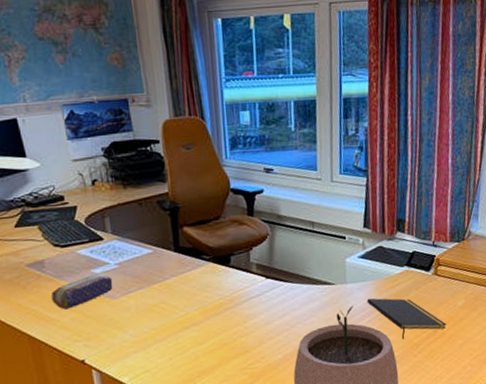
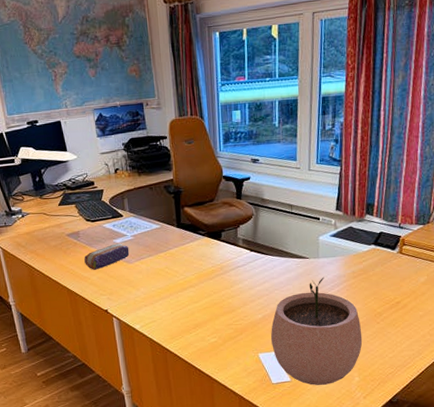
notepad: present [367,298,447,339] -> none [336,271,409,308]

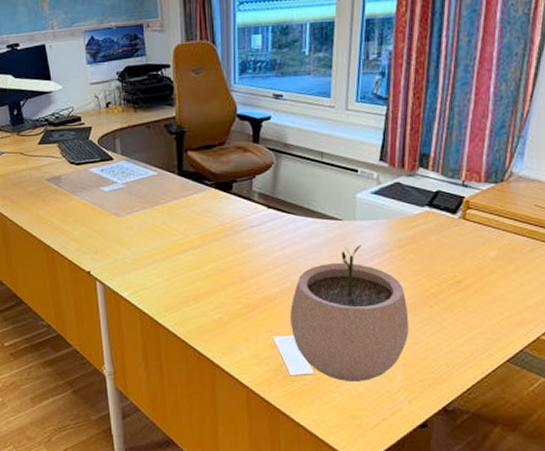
pencil case: present [84,243,130,270] -> none [65,192,119,223]

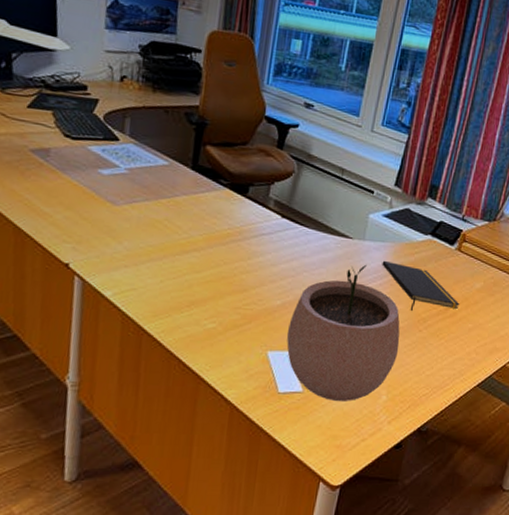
notepad: none [377,238,473,287] -> present [382,260,460,311]

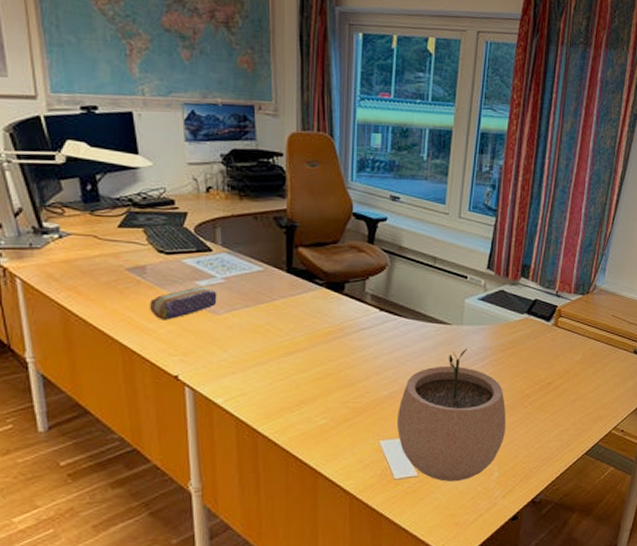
pencil case: none [49,174,119,206] -> present [150,286,217,320]
notepad: present [382,260,460,311] -> none [482,342,561,388]

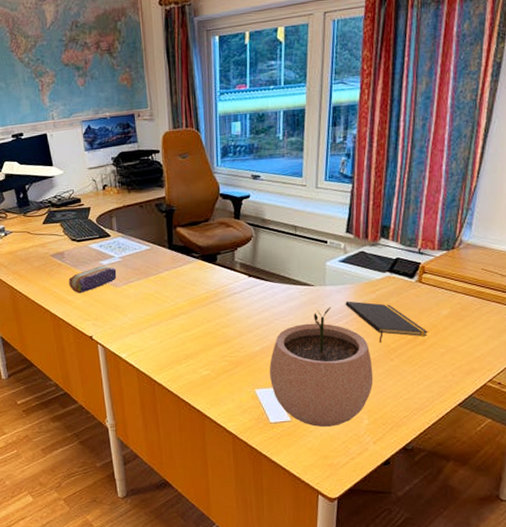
notepad: none [482,342,561,388] -> present [345,301,428,343]

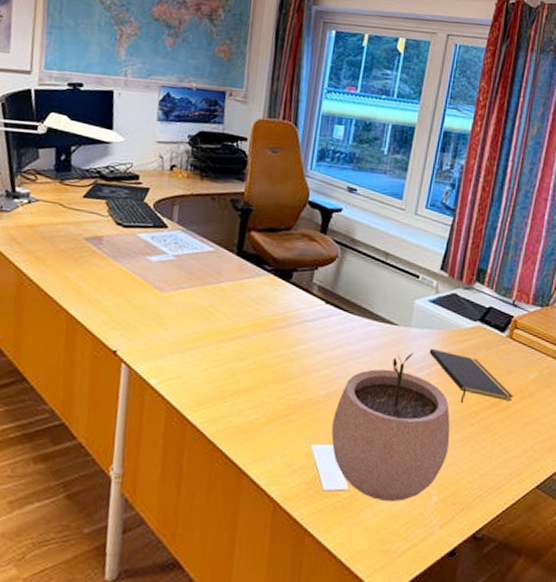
pencil case: present [69,265,117,293] -> none [100,261,167,293]

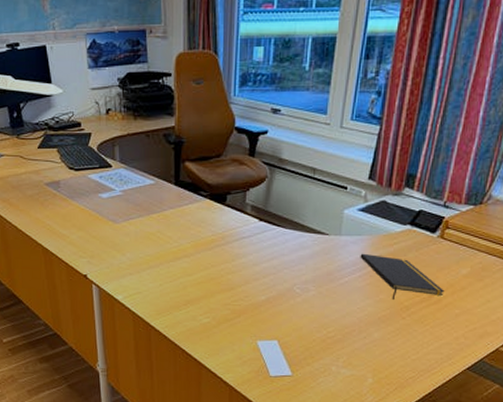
plant pot: present [331,352,450,502] -> none [273,258,383,384]

